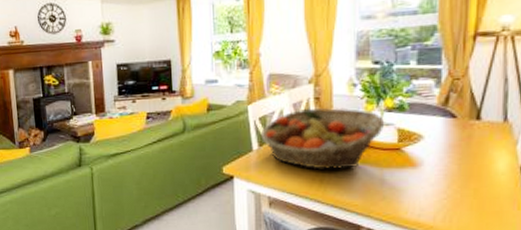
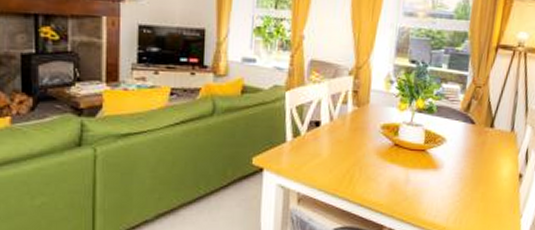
fruit basket: present [260,107,385,170] -> none [295,102,415,168]

